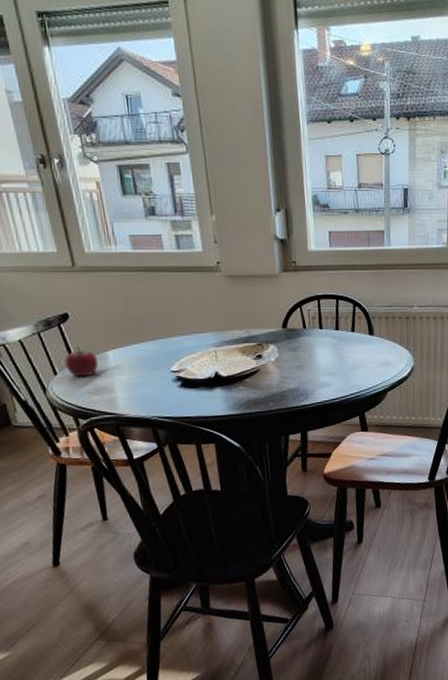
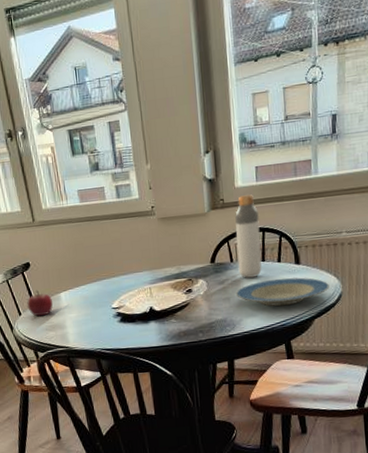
bottle: none [308,260,336,346] -> present [235,194,262,278]
plate: none [308,348,402,377] -> present [235,277,329,307]

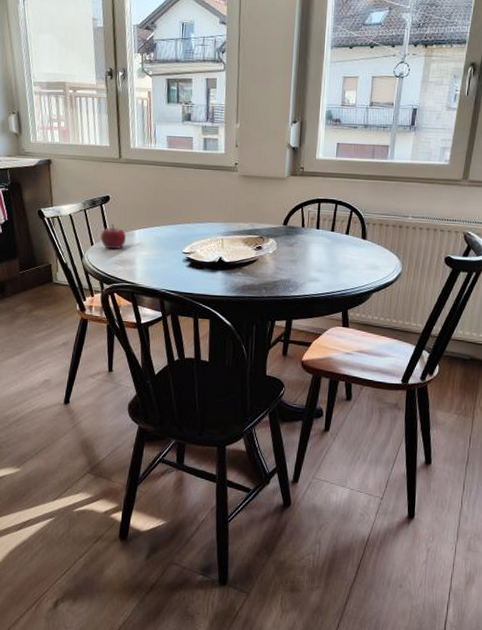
bottle: present [235,194,262,278] -> none [308,167,335,245]
plate: present [235,277,329,307] -> none [302,249,390,277]

